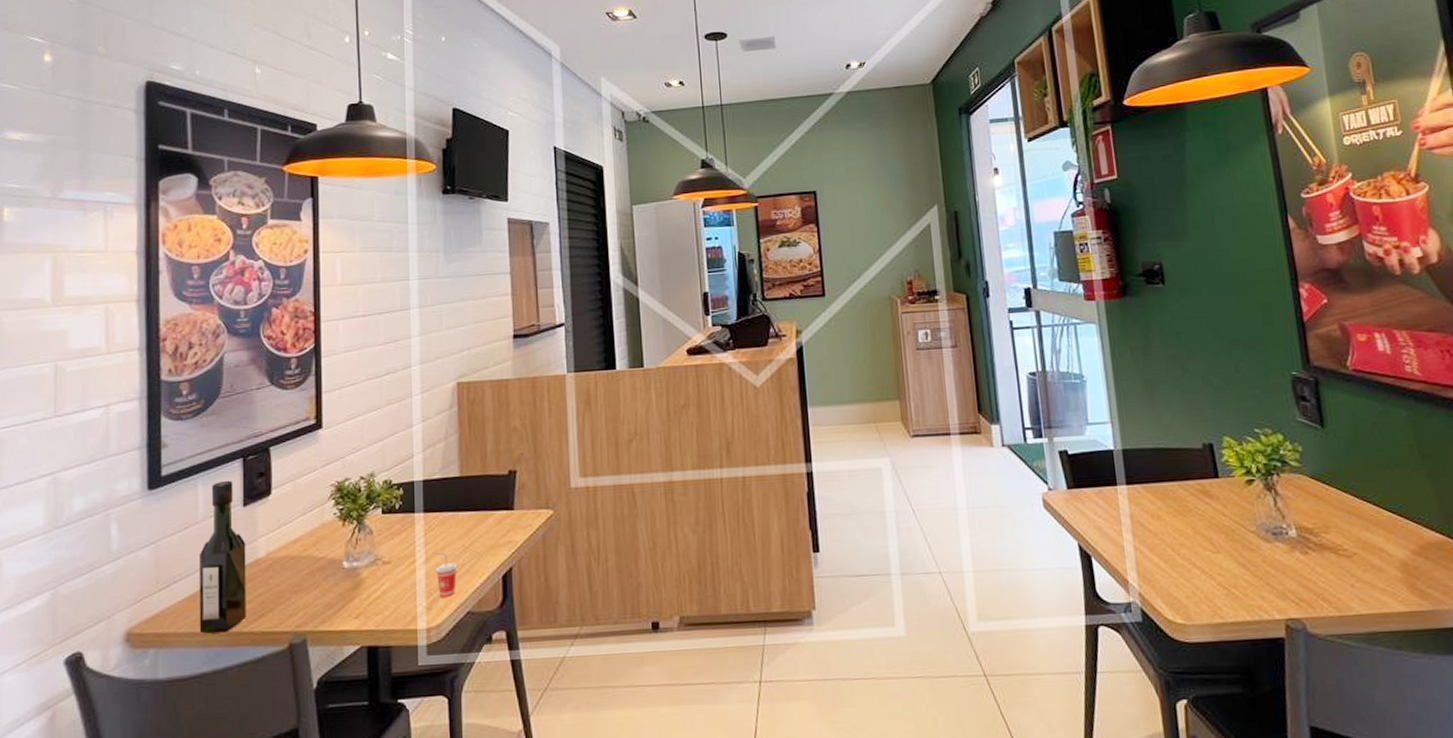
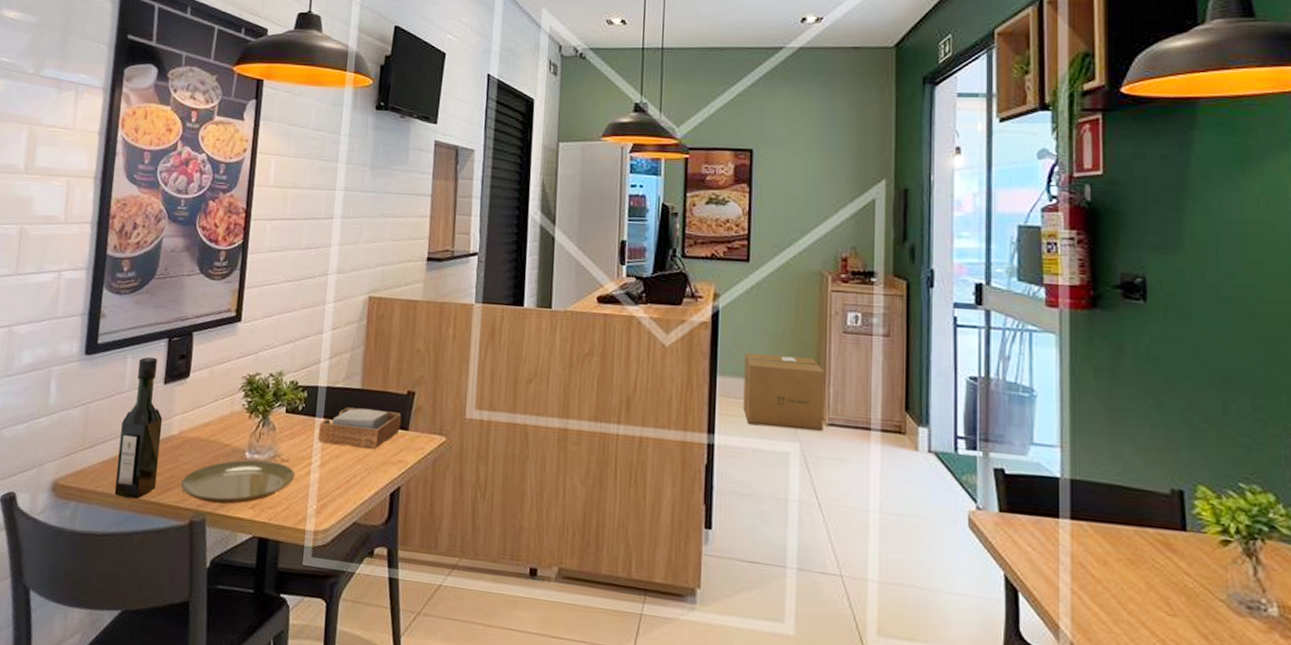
plate: none [274,566,400,622] -> present [180,459,295,504]
napkin holder: none [419,494,506,538] -> present [317,407,402,449]
beverage cup: present [431,551,458,598] -> none [326,458,350,505]
box: none [831,378,909,448] -> present [743,353,824,431]

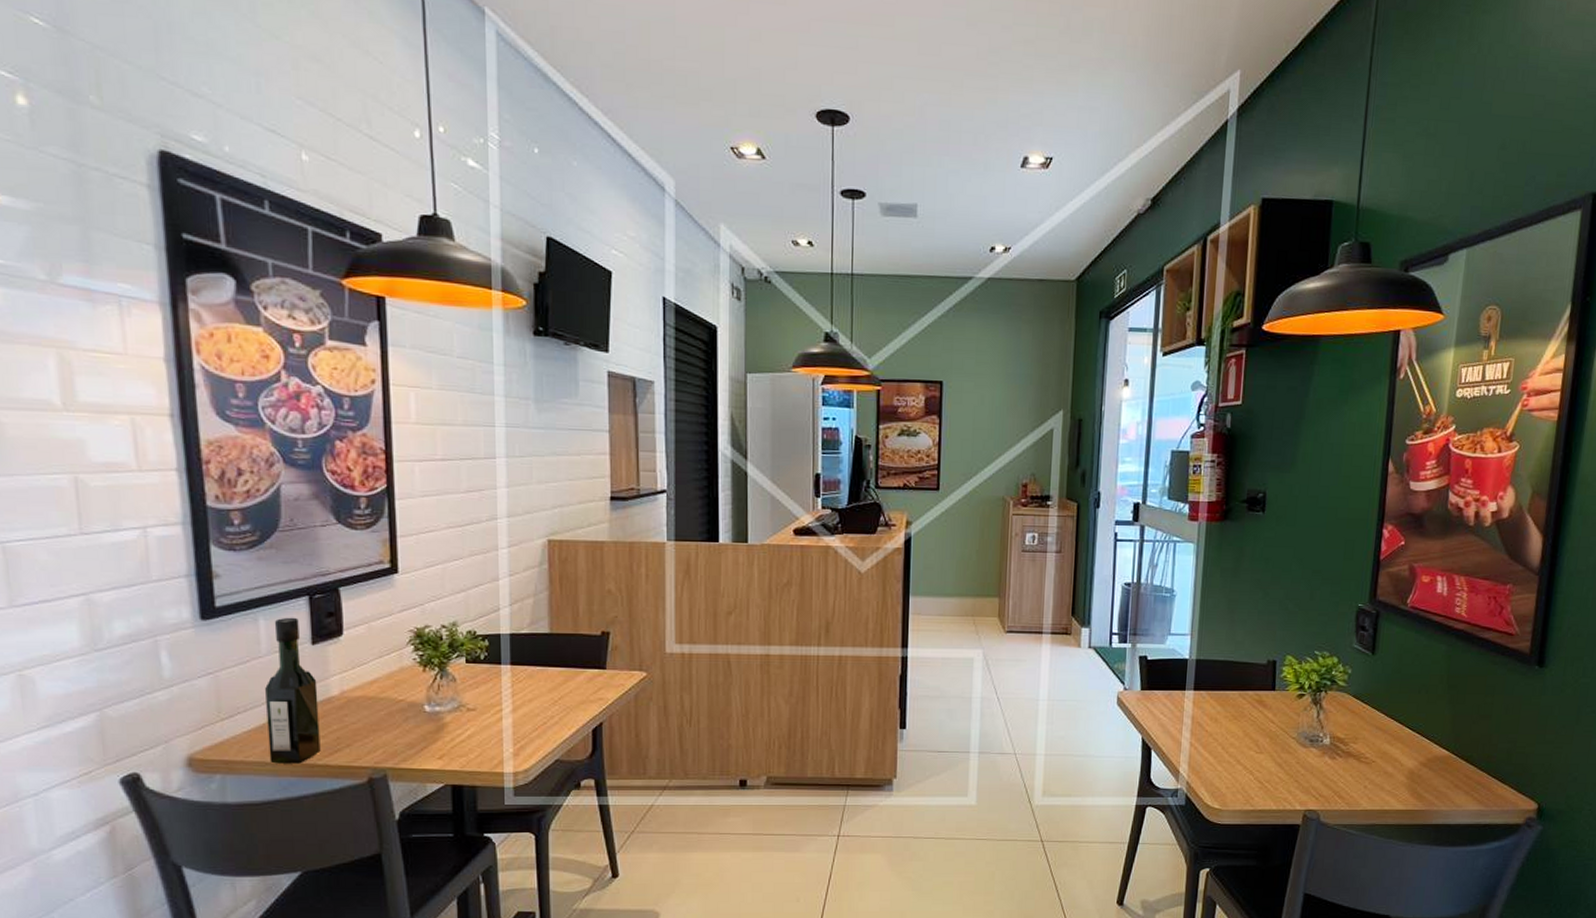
plate: present [180,459,295,504] -> none [350,711,485,759]
napkin holder: present [317,407,402,449] -> none [506,652,598,690]
box: present [743,353,824,431] -> none [933,574,1005,638]

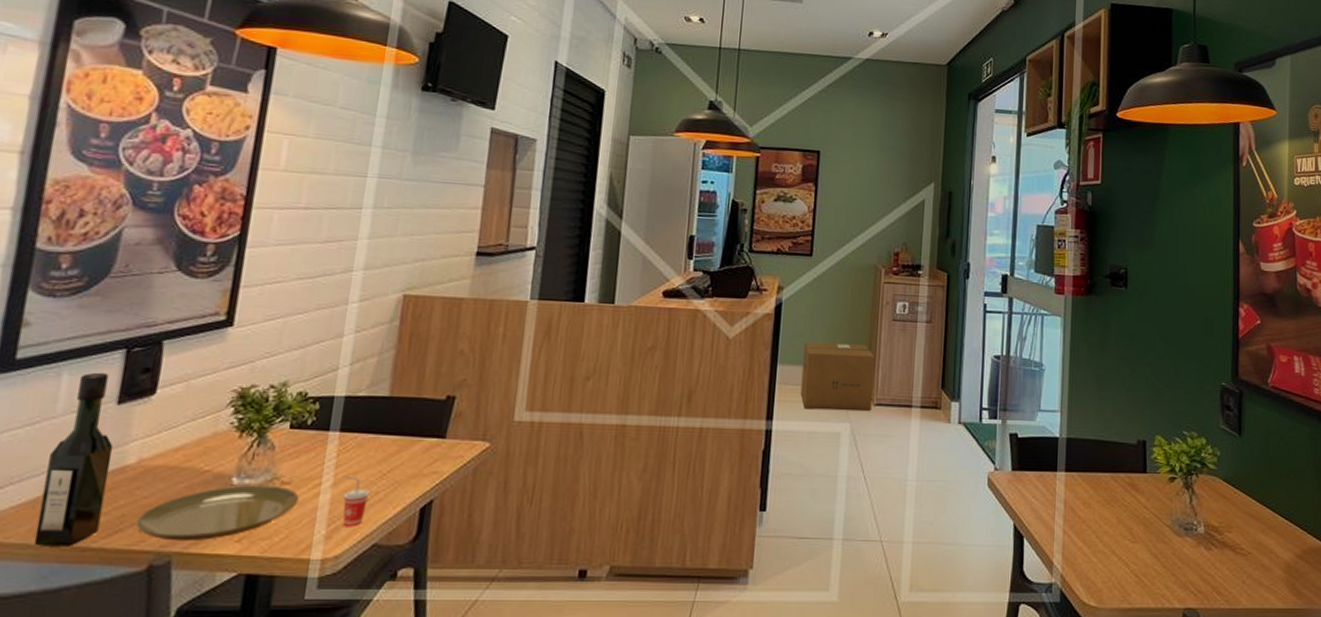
plate: none [350,711,485,759] -> present [136,485,300,542]
beverage cup: none [518,703,546,746] -> present [341,476,370,527]
box: none [933,574,1005,638] -> present [800,342,875,411]

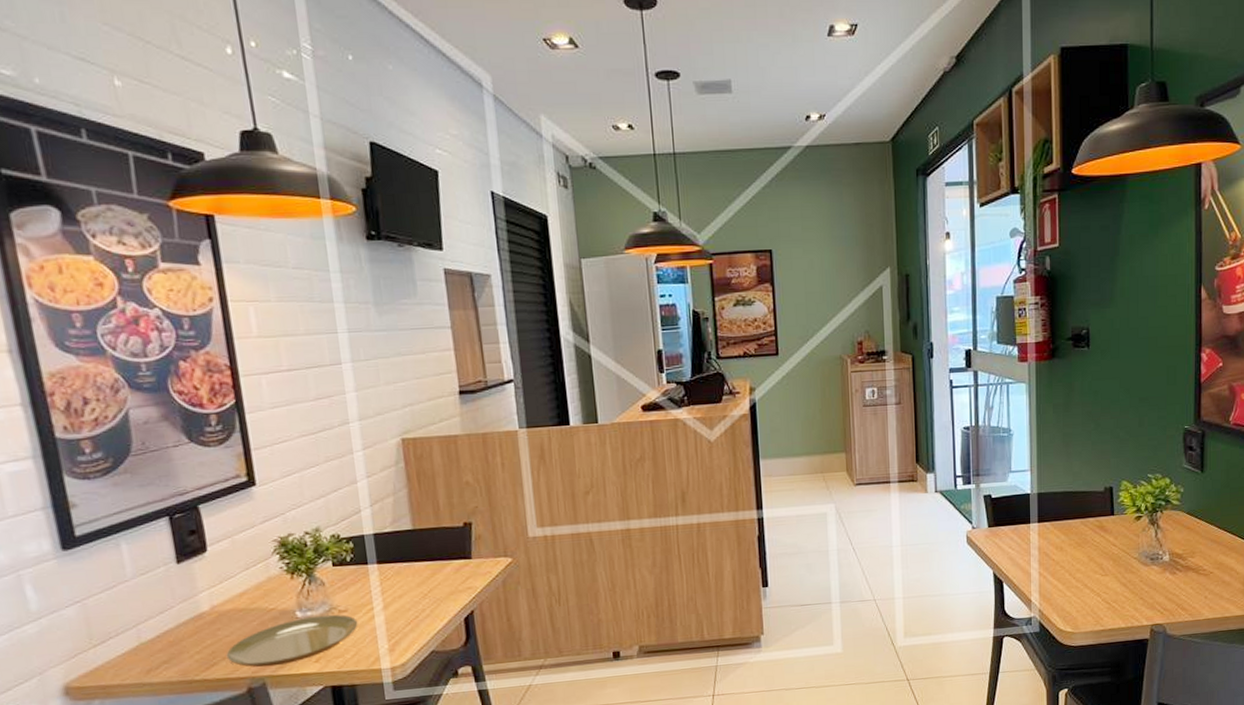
bottle: present [33,372,114,547] -> none [134,538,197,684]
beverage cup: present [341,476,370,527] -> none [389,599,418,641]
box: present [800,342,875,411] -> none [782,432,852,496]

